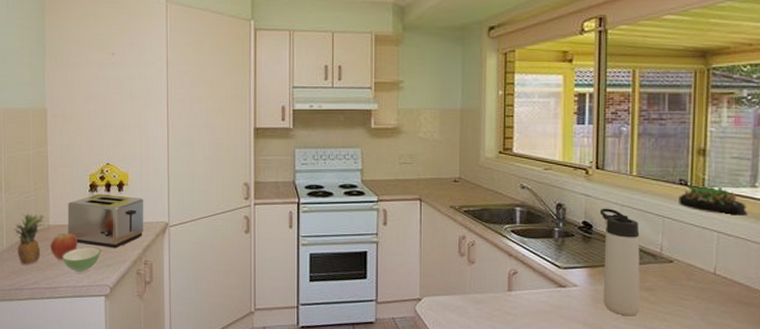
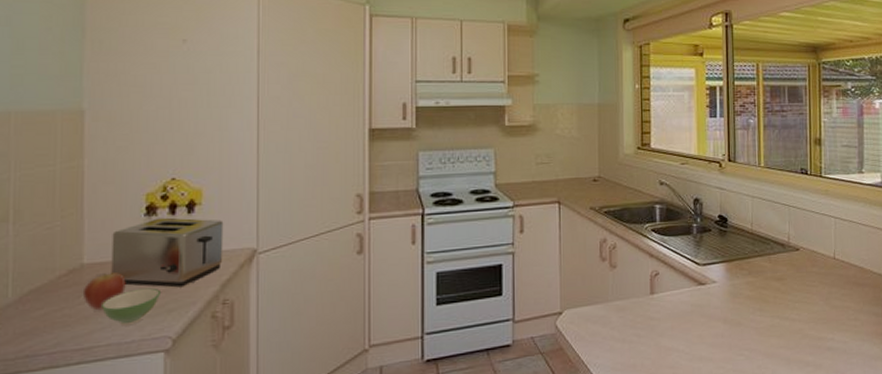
fruit: present [13,213,45,265] -> none [24,250,76,322]
thermos bottle: present [599,208,640,316] -> none [733,200,773,309]
succulent plant: present [677,185,748,214] -> none [800,173,858,200]

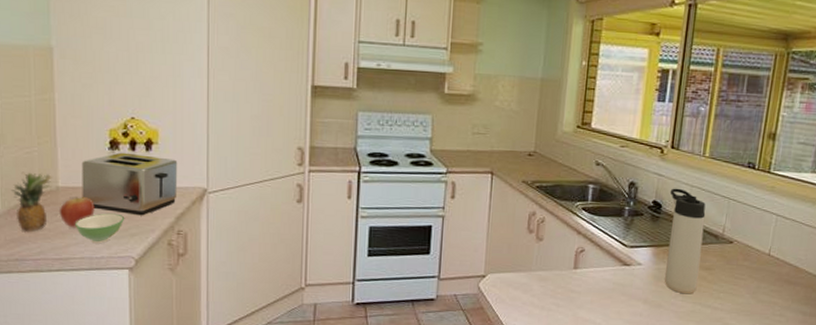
fruit: none [24,250,76,322] -> present [10,171,52,233]
thermos bottle: none [733,200,773,309] -> present [664,188,706,295]

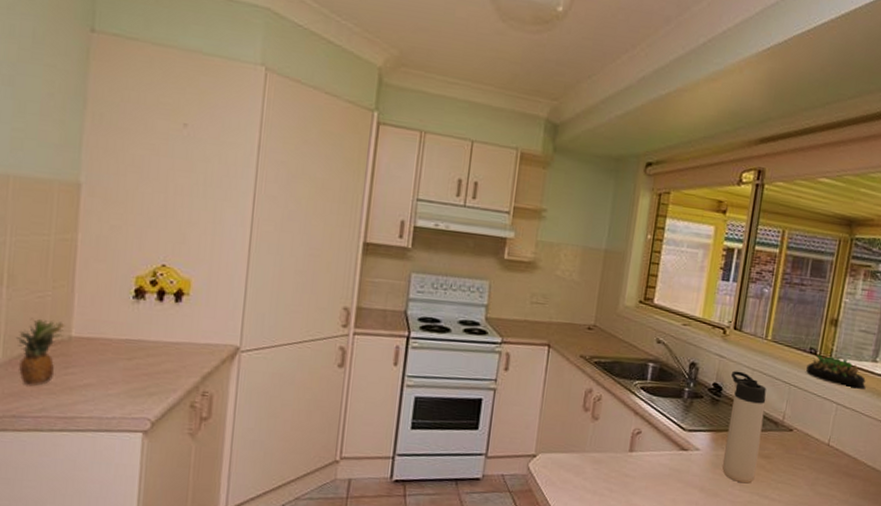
fruit: present [59,197,95,228] -> none [69,349,111,384]
bowl: present [74,213,125,244] -> none [85,368,144,403]
toaster: present [81,152,178,216] -> none [97,302,210,374]
succulent plant: none [744,168,806,199] -> present [805,354,866,388]

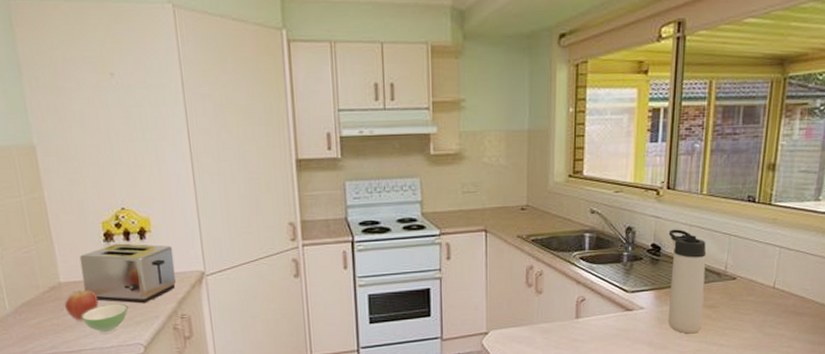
fruit: present [15,317,65,386] -> none [15,271,55,329]
fruit: none [69,349,111,384] -> present [64,290,99,321]
bowl: none [85,368,144,403] -> present [81,303,129,334]
toaster: none [97,302,210,374] -> present [79,243,177,304]
succulent plant: present [805,354,866,388] -> none [744,201,810,229]

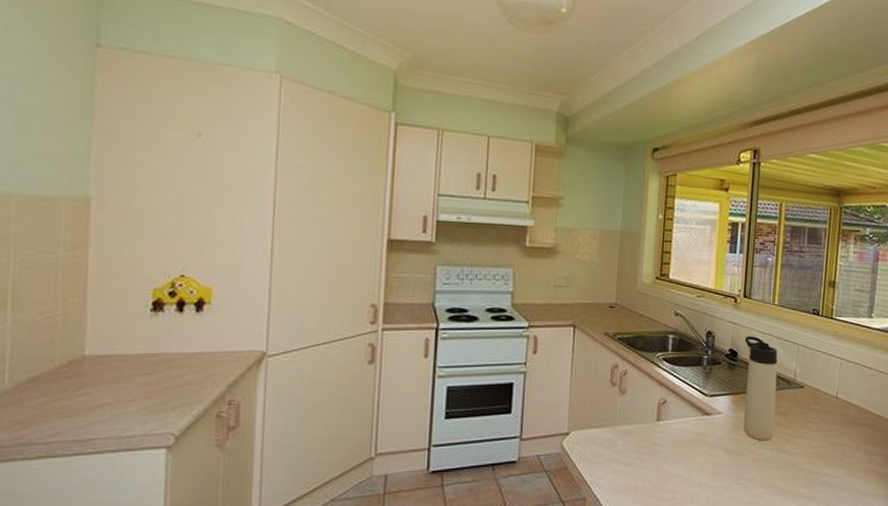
fruit: present [64,290,99,321] -> none [83,367,129,403]
toaster: present [79,243,177,304] -> none [114,314,233,385]
bowl: present [81,303,129,334] -> none [101,384,166,420]

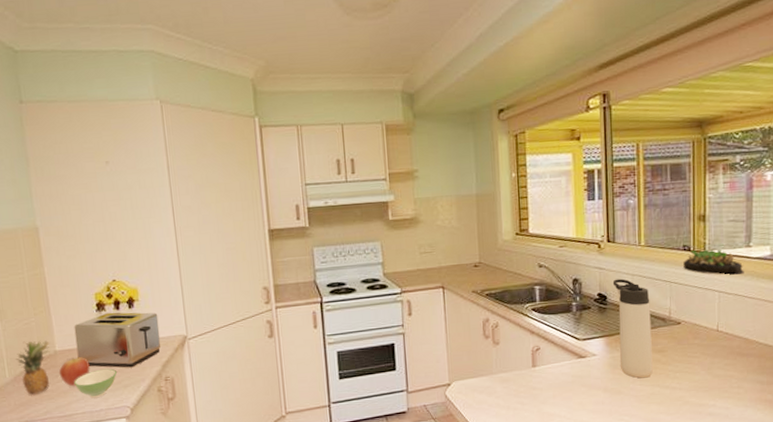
fruit: none [22,339,78,411] -> present [15,340,50,396]
fruit: none [83,367,129,403] -> present [59,357,90,387]
bowl: none [101,384,166,420] -> present [73,368,118,399]
toaster: none [114,314,233,385] -> present [74,312,161,368]
succulent plant: none [810,314,865,342] -> present [682,249,744,275]

